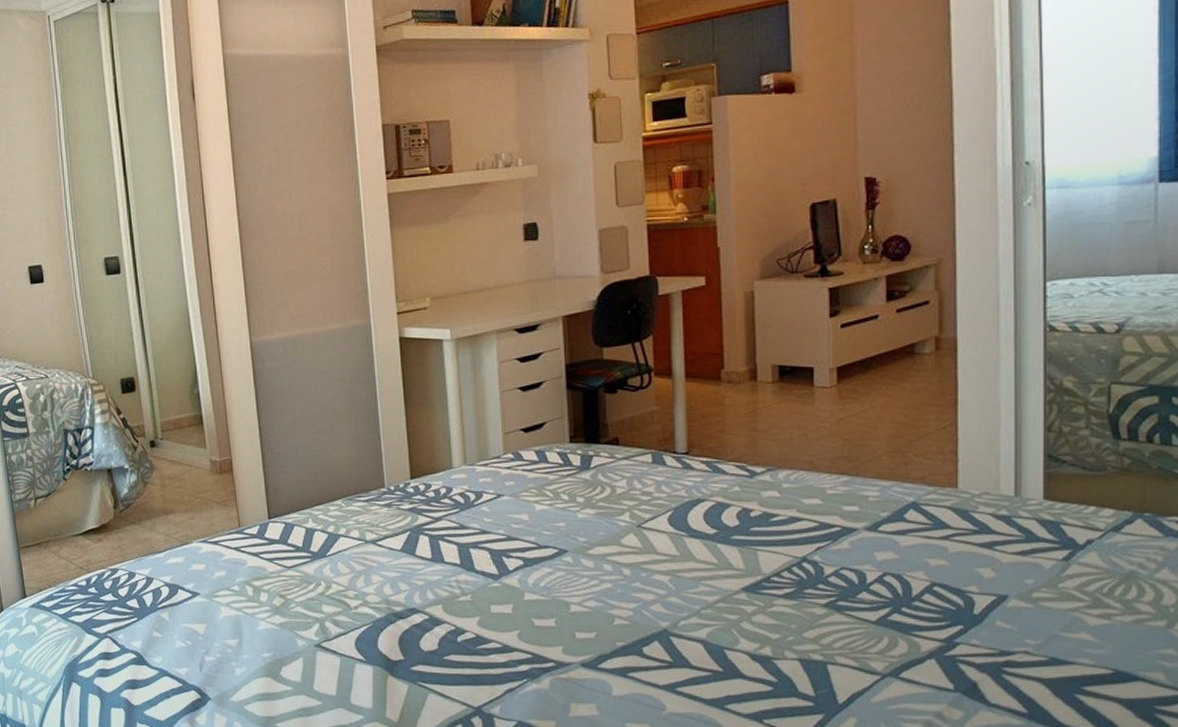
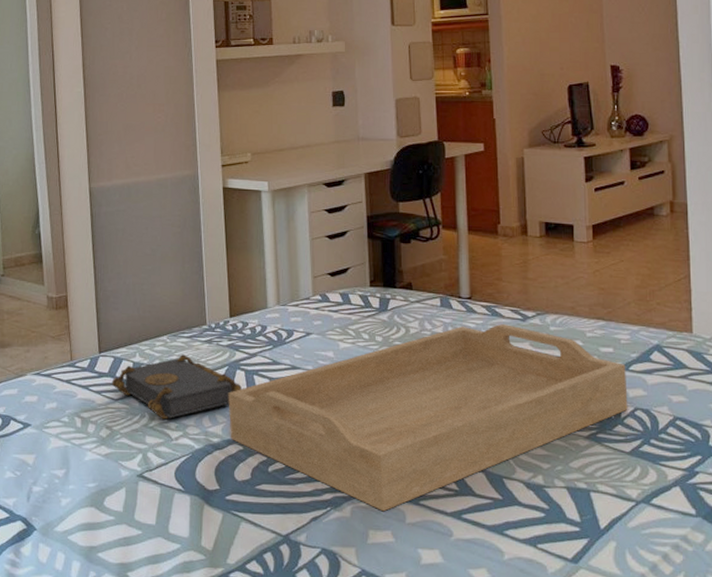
book: none [283,519,426,588] -> present [111,354,242,420]
serving tray: none [411,480,875,684] -> present [228,323,628,512]

